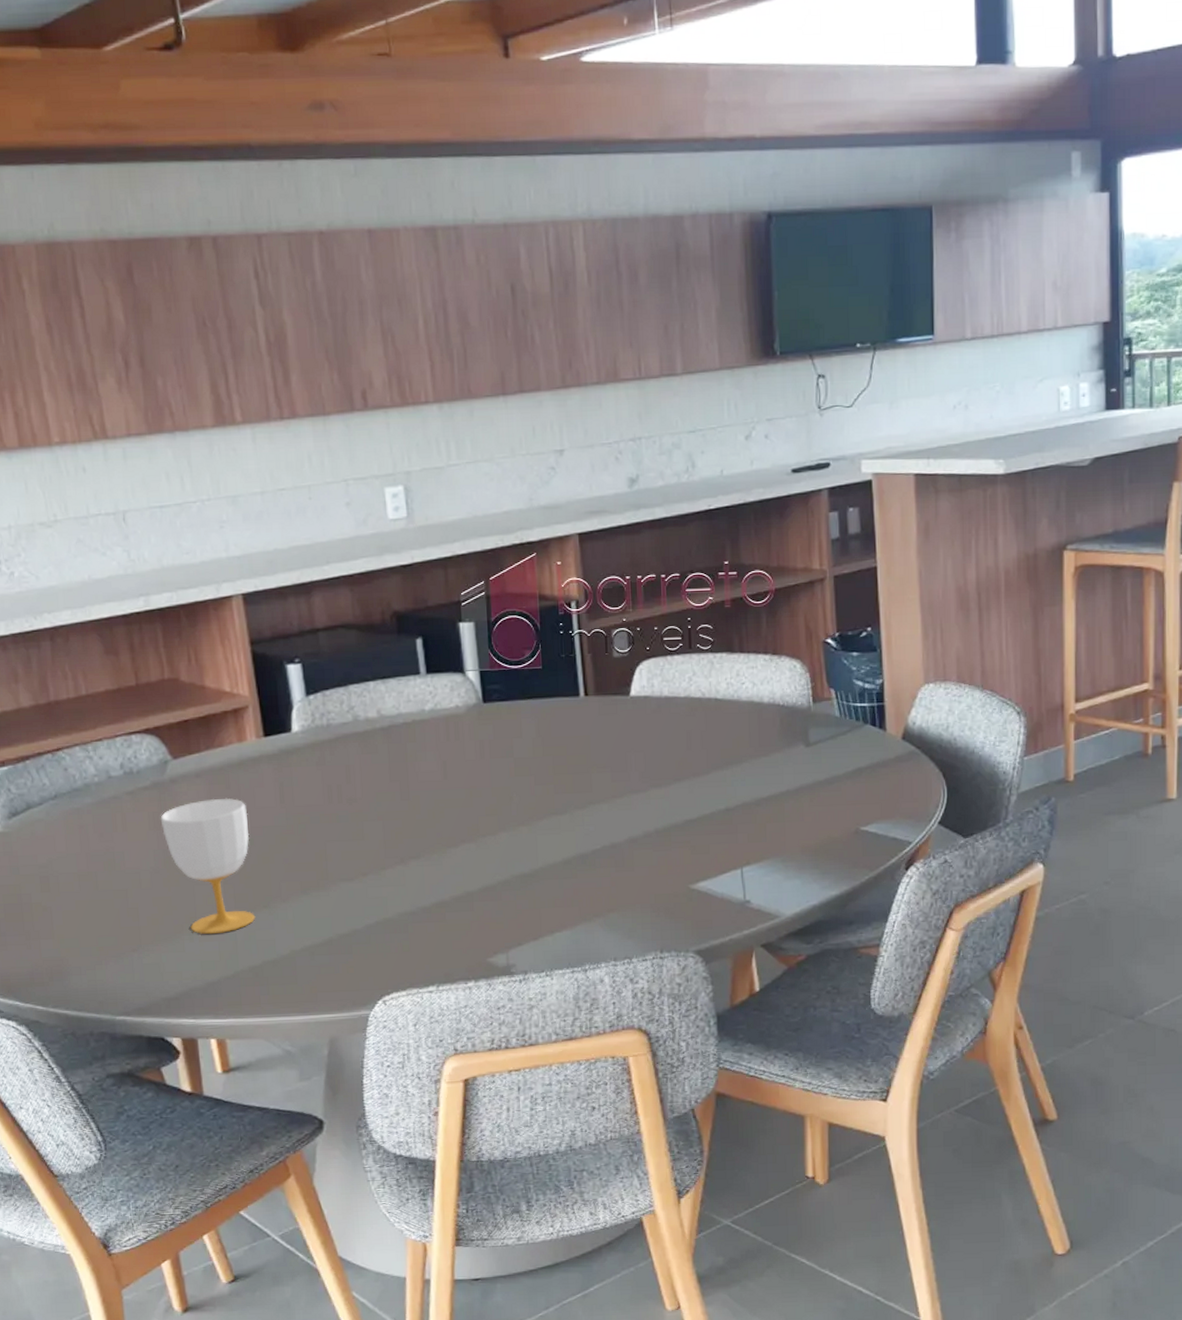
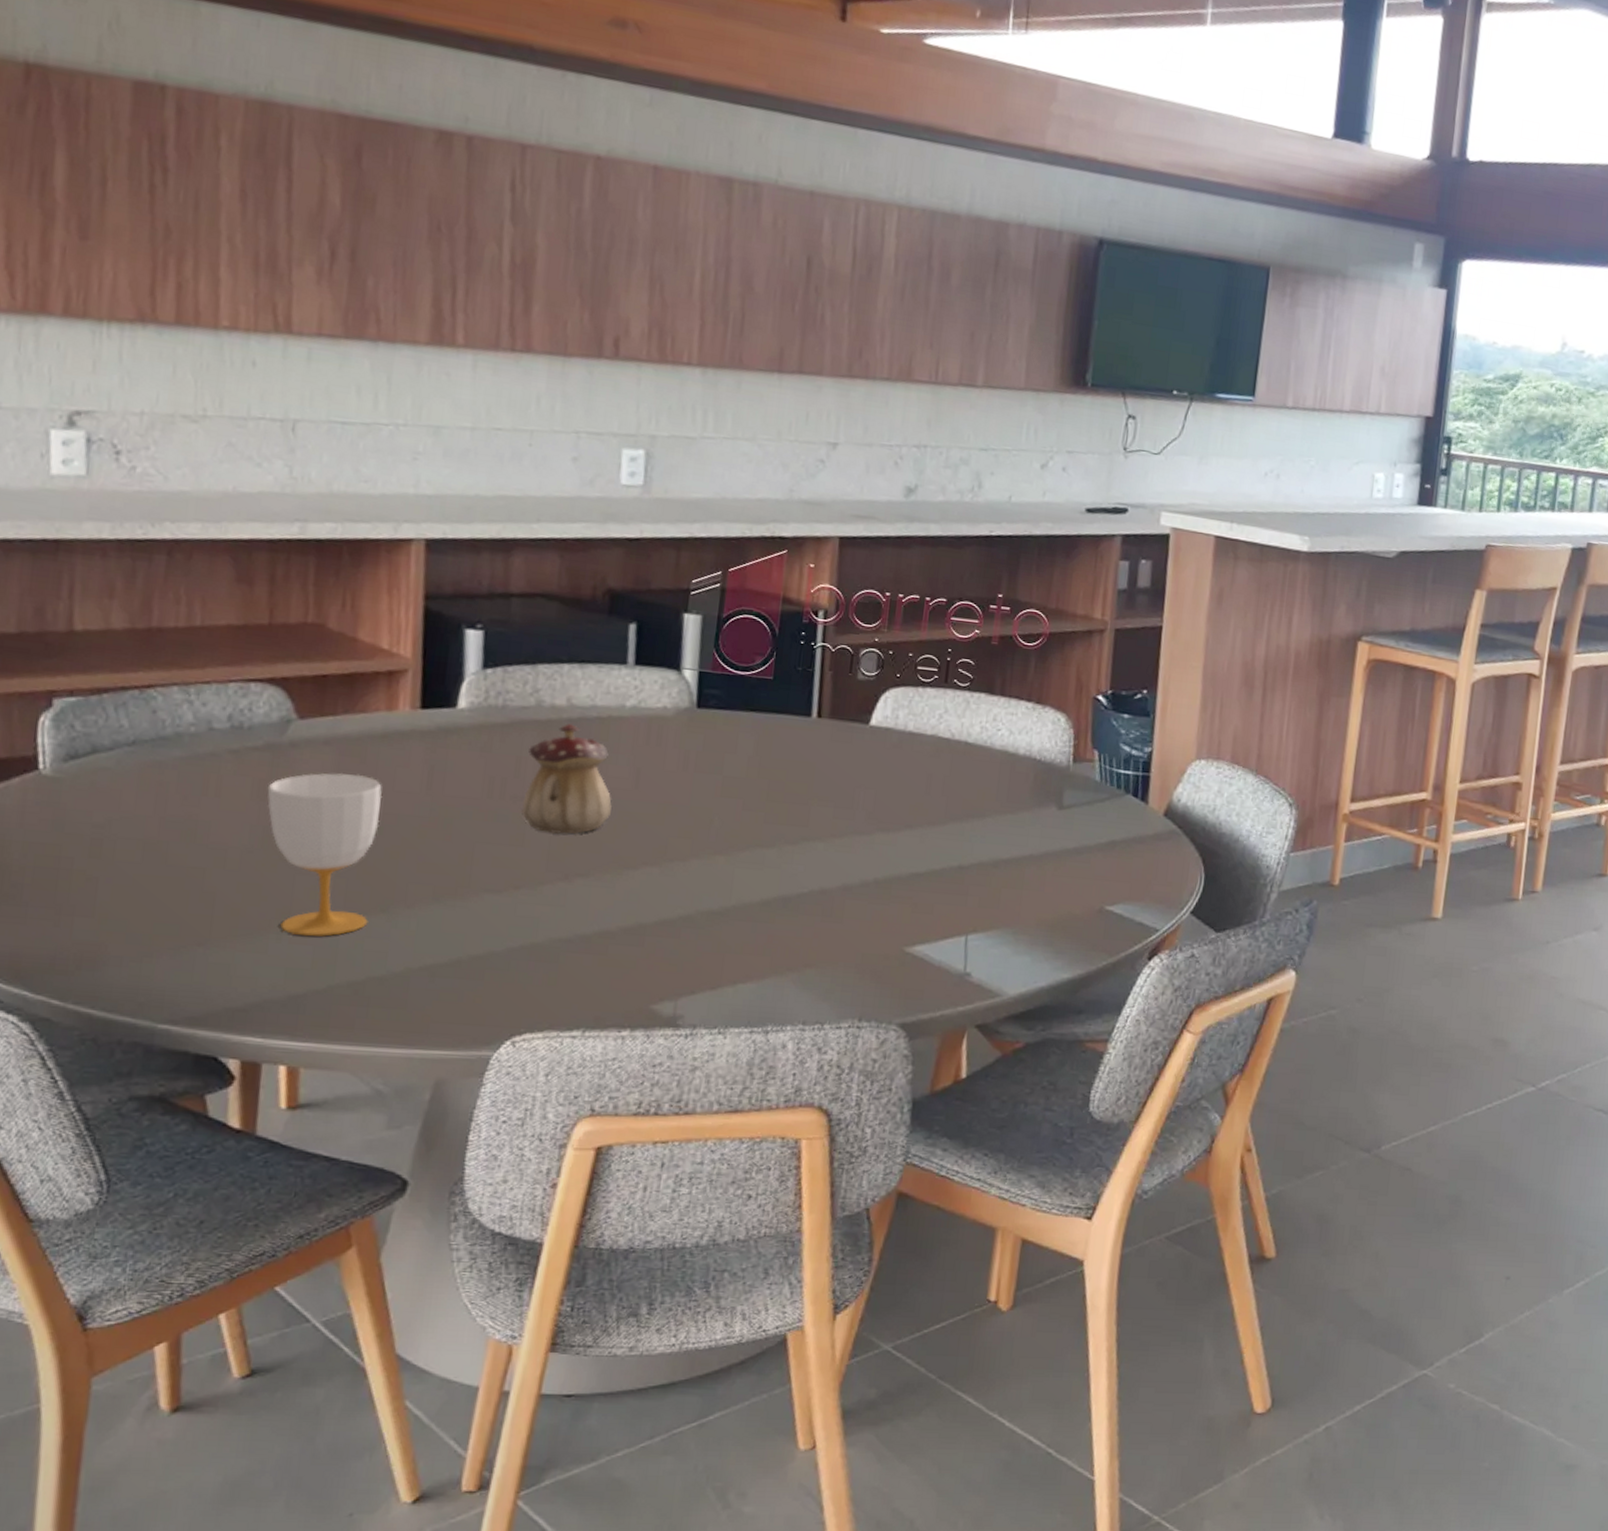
teapot: none [354,732,428,826] -> present [520,724,612,834]

